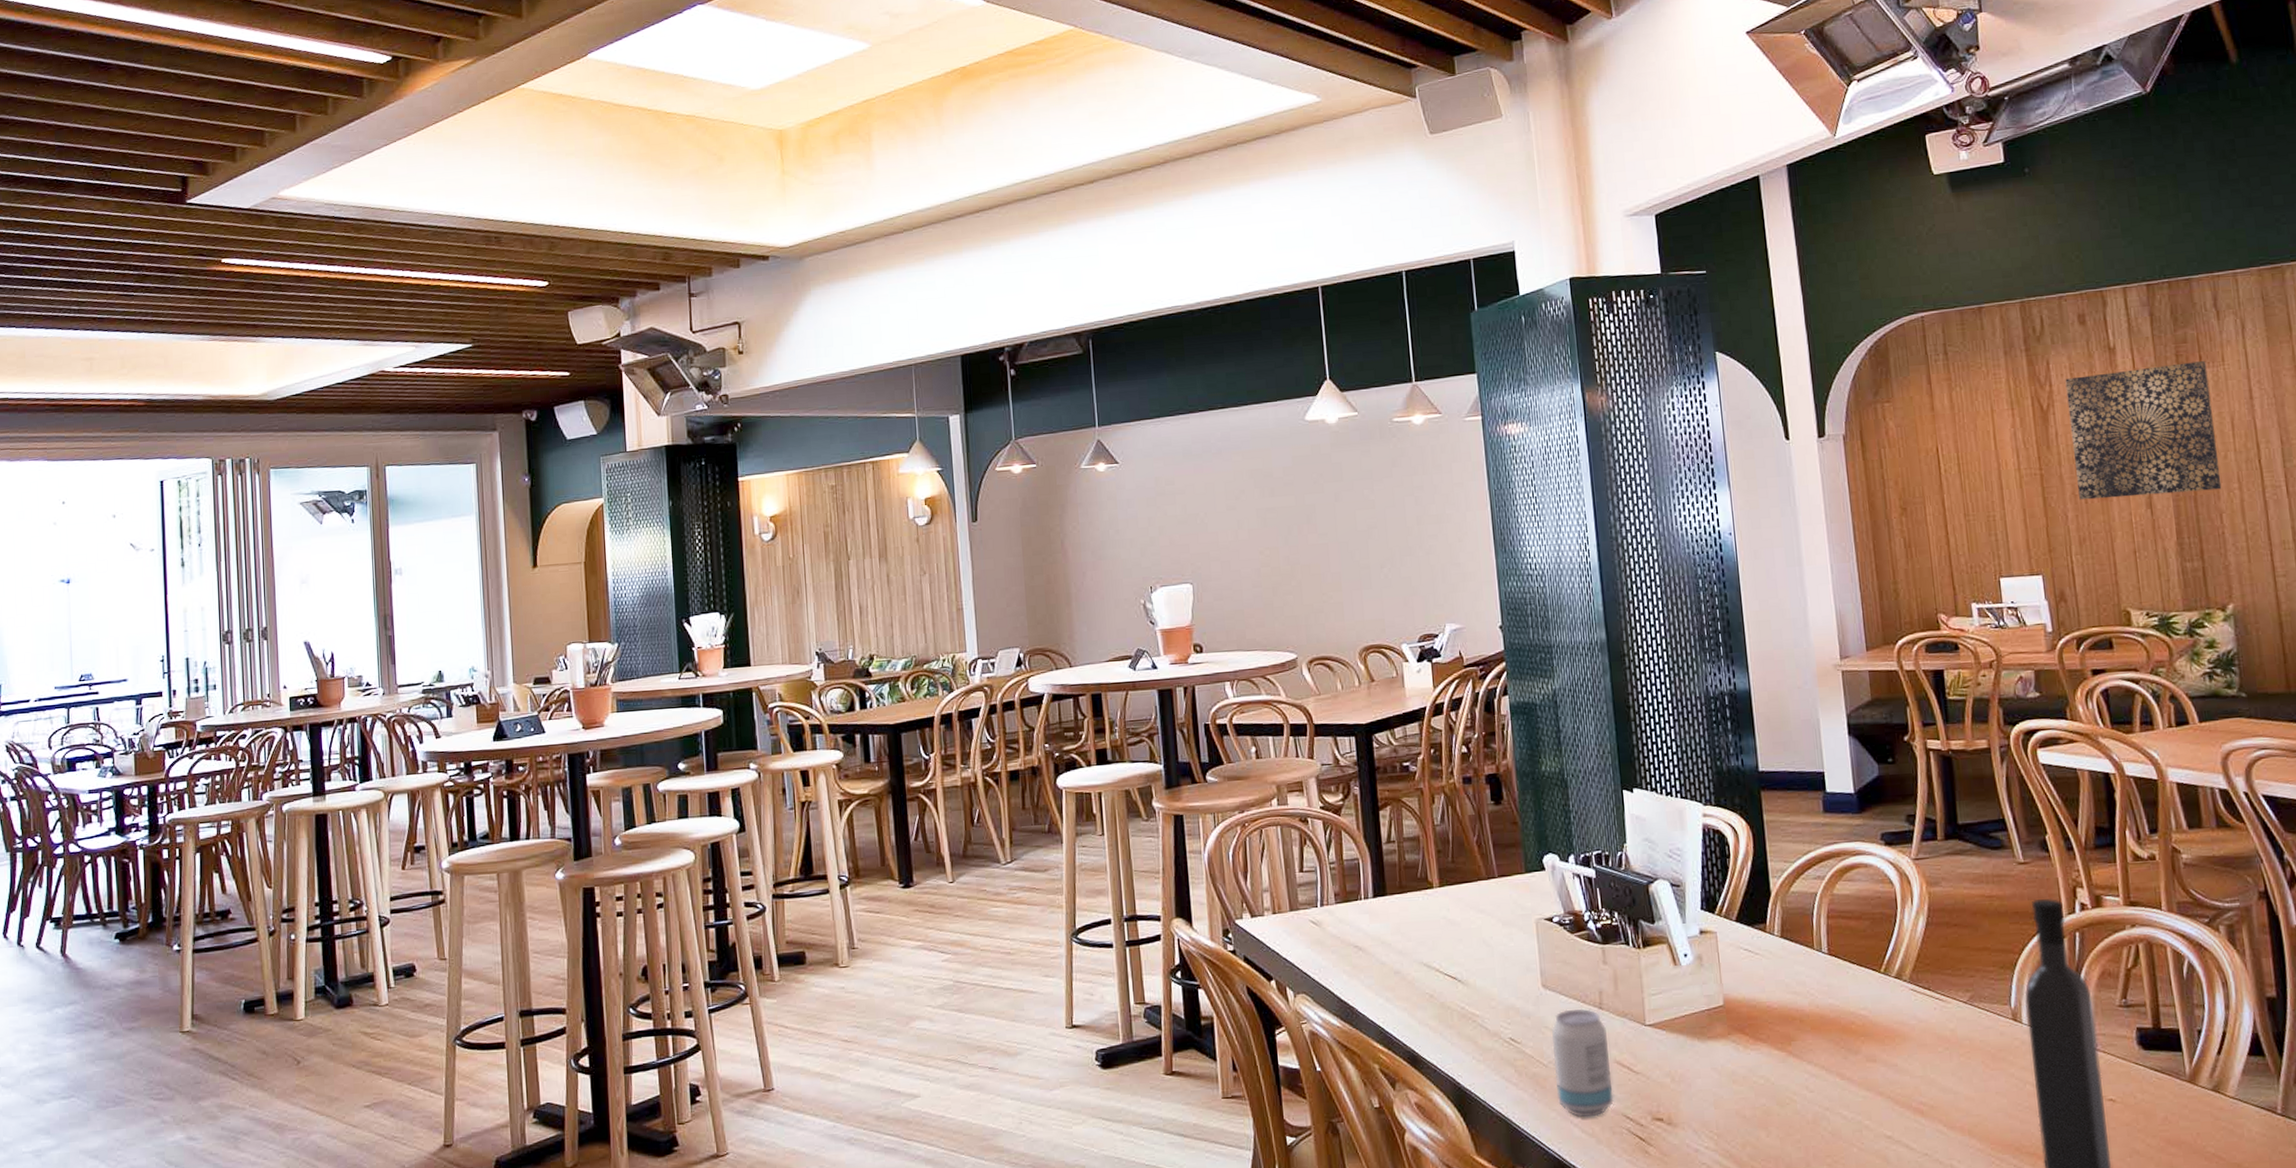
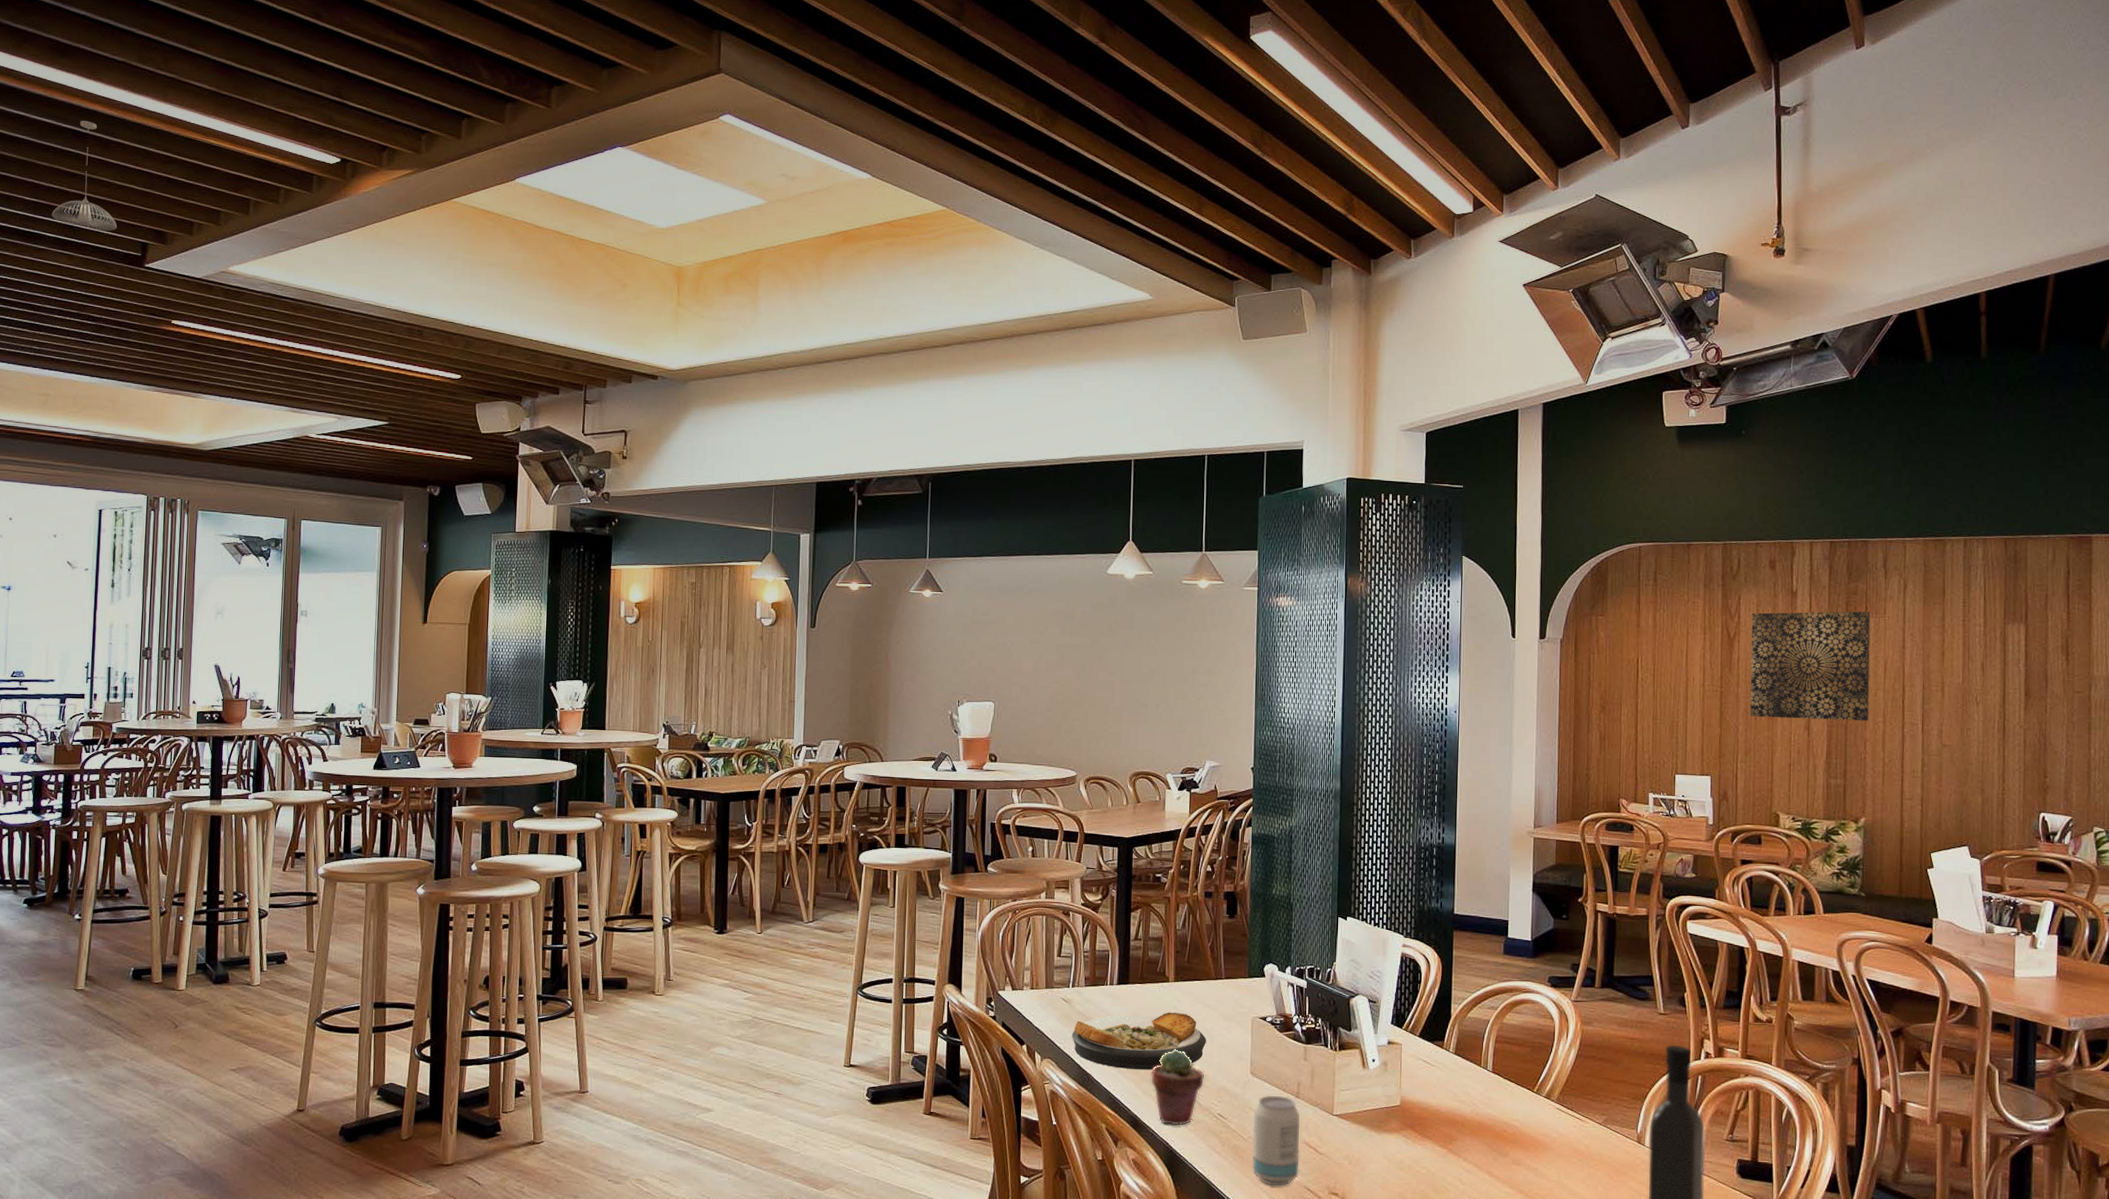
pendant light: none [79,49,153,170] -> present [51,121,118,231]
plate: none [1327,923,1486,997] -> present [1072,1012,1206,1070]
potted succulent: none [1425,966,1489,1058] -> present [1151,1049,1205,1126]

